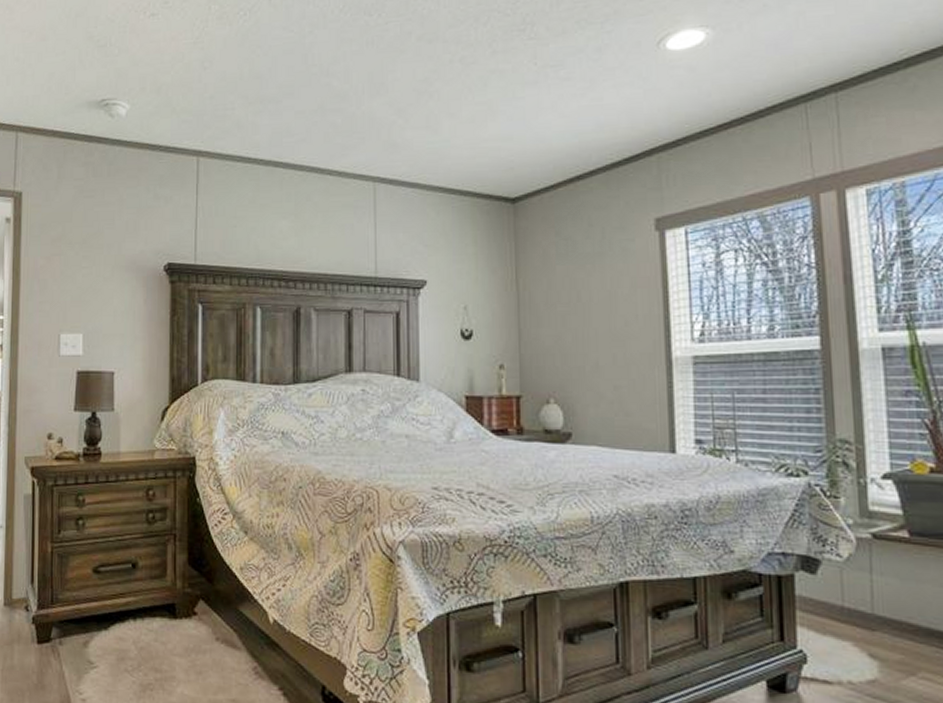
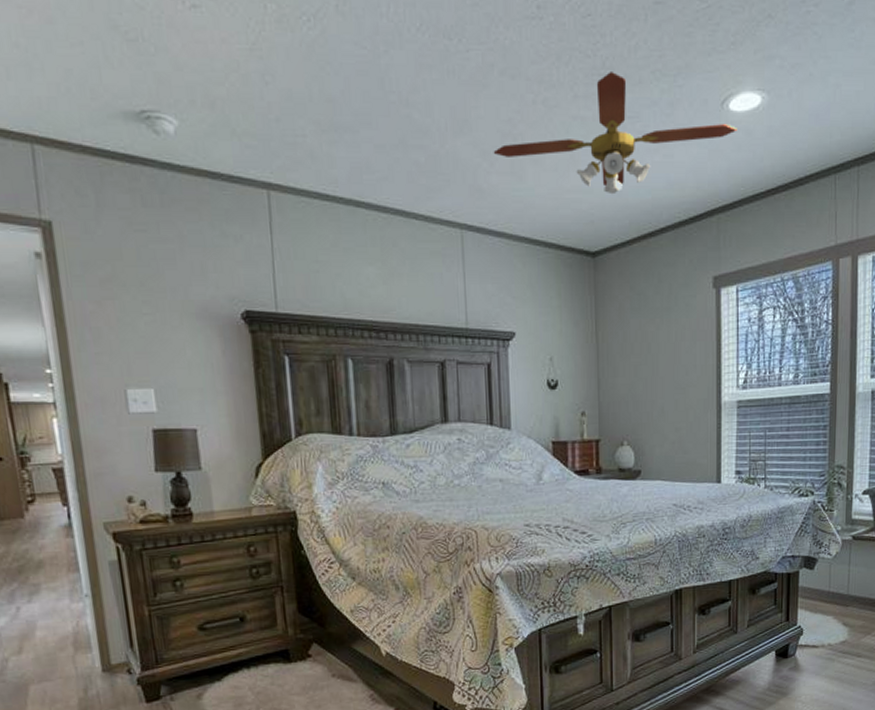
ceiling fan: none [408,26,678,141] -> present [493,72,737,195]

